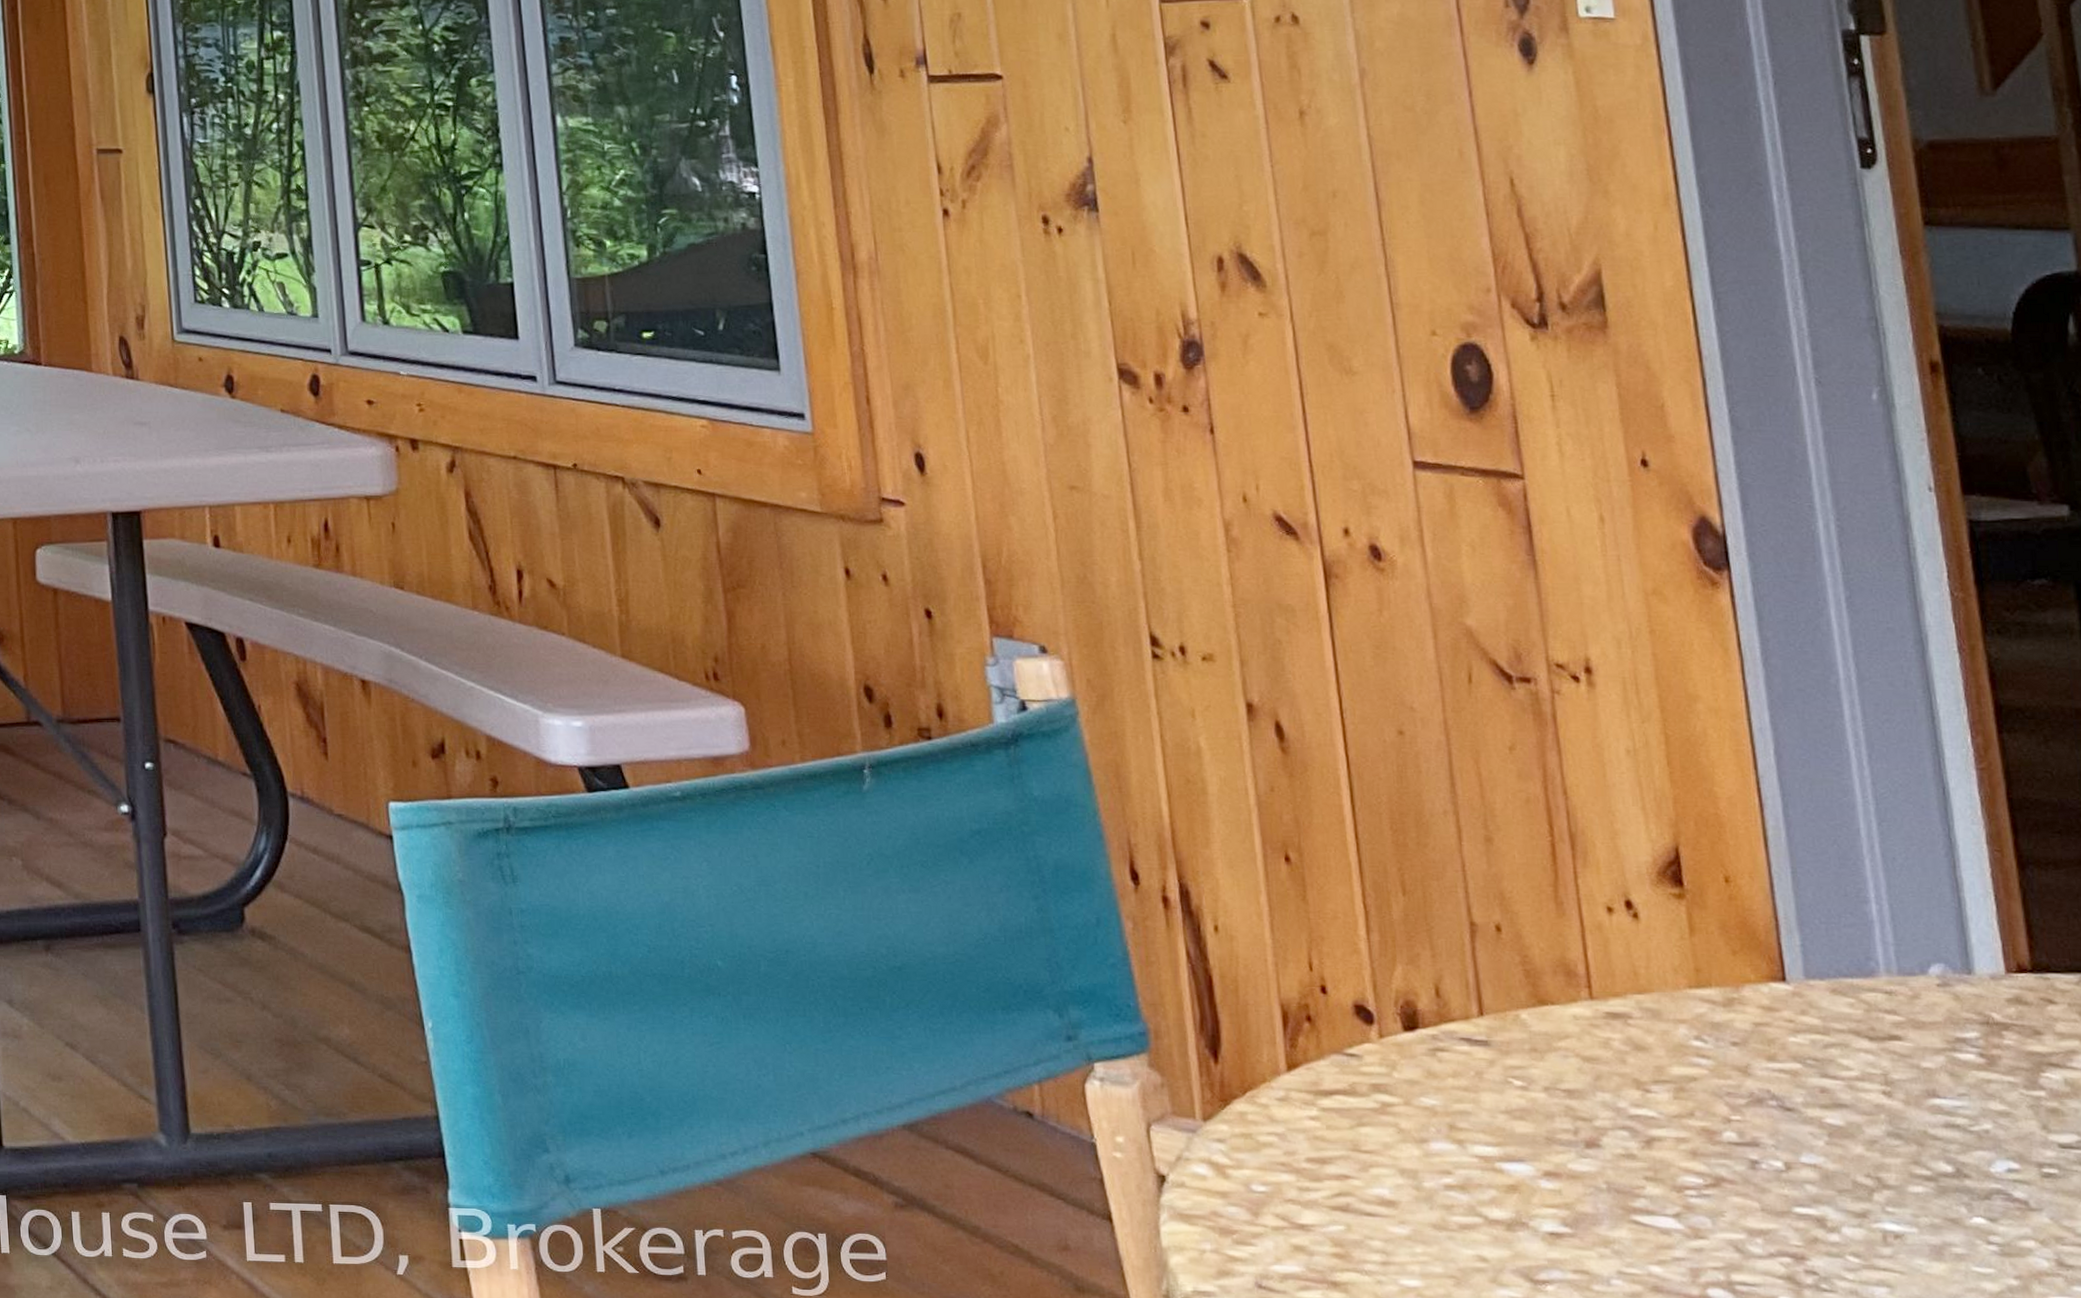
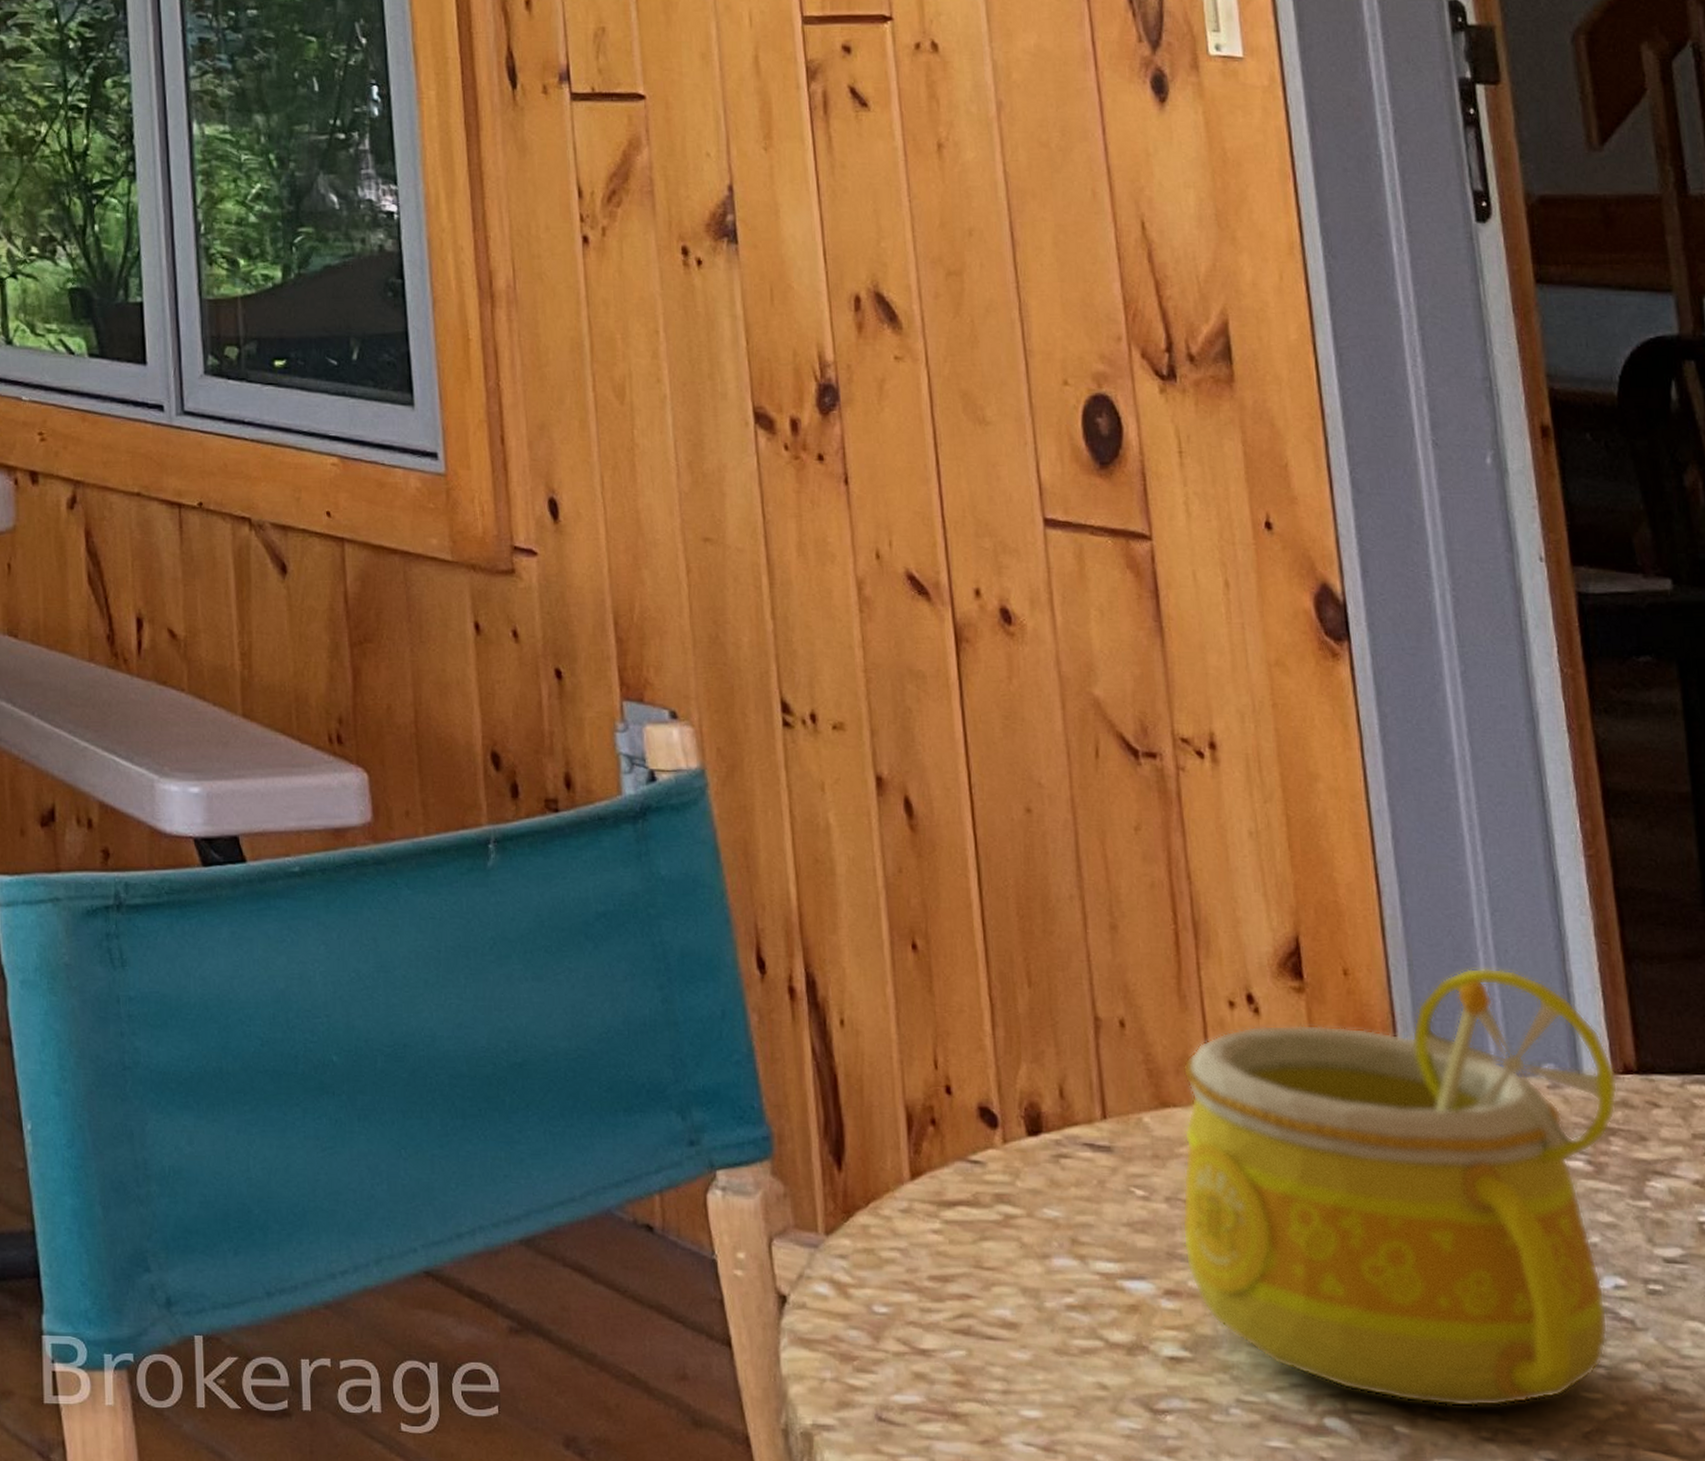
mug: none [1560,874,2012,1280] -> present [1182,968,1618,1408]

